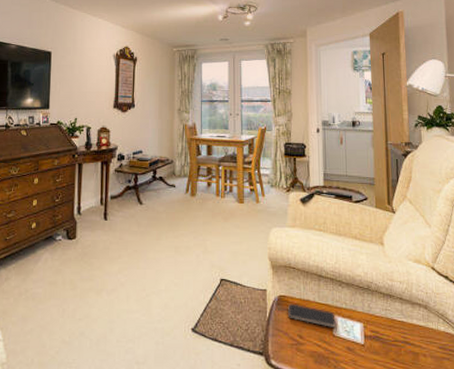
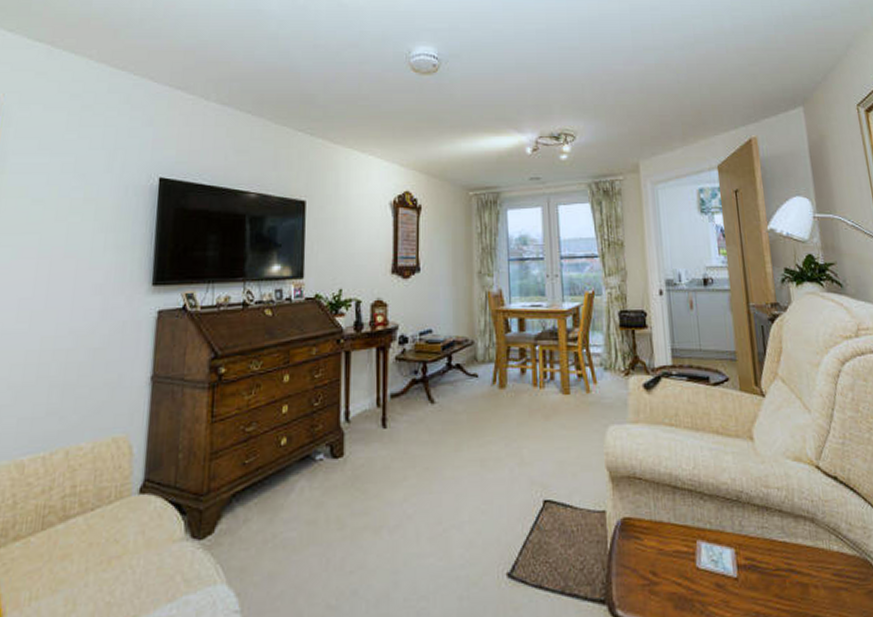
smartphone: present [288,303,336,327] -> none [635,527,699,557]

